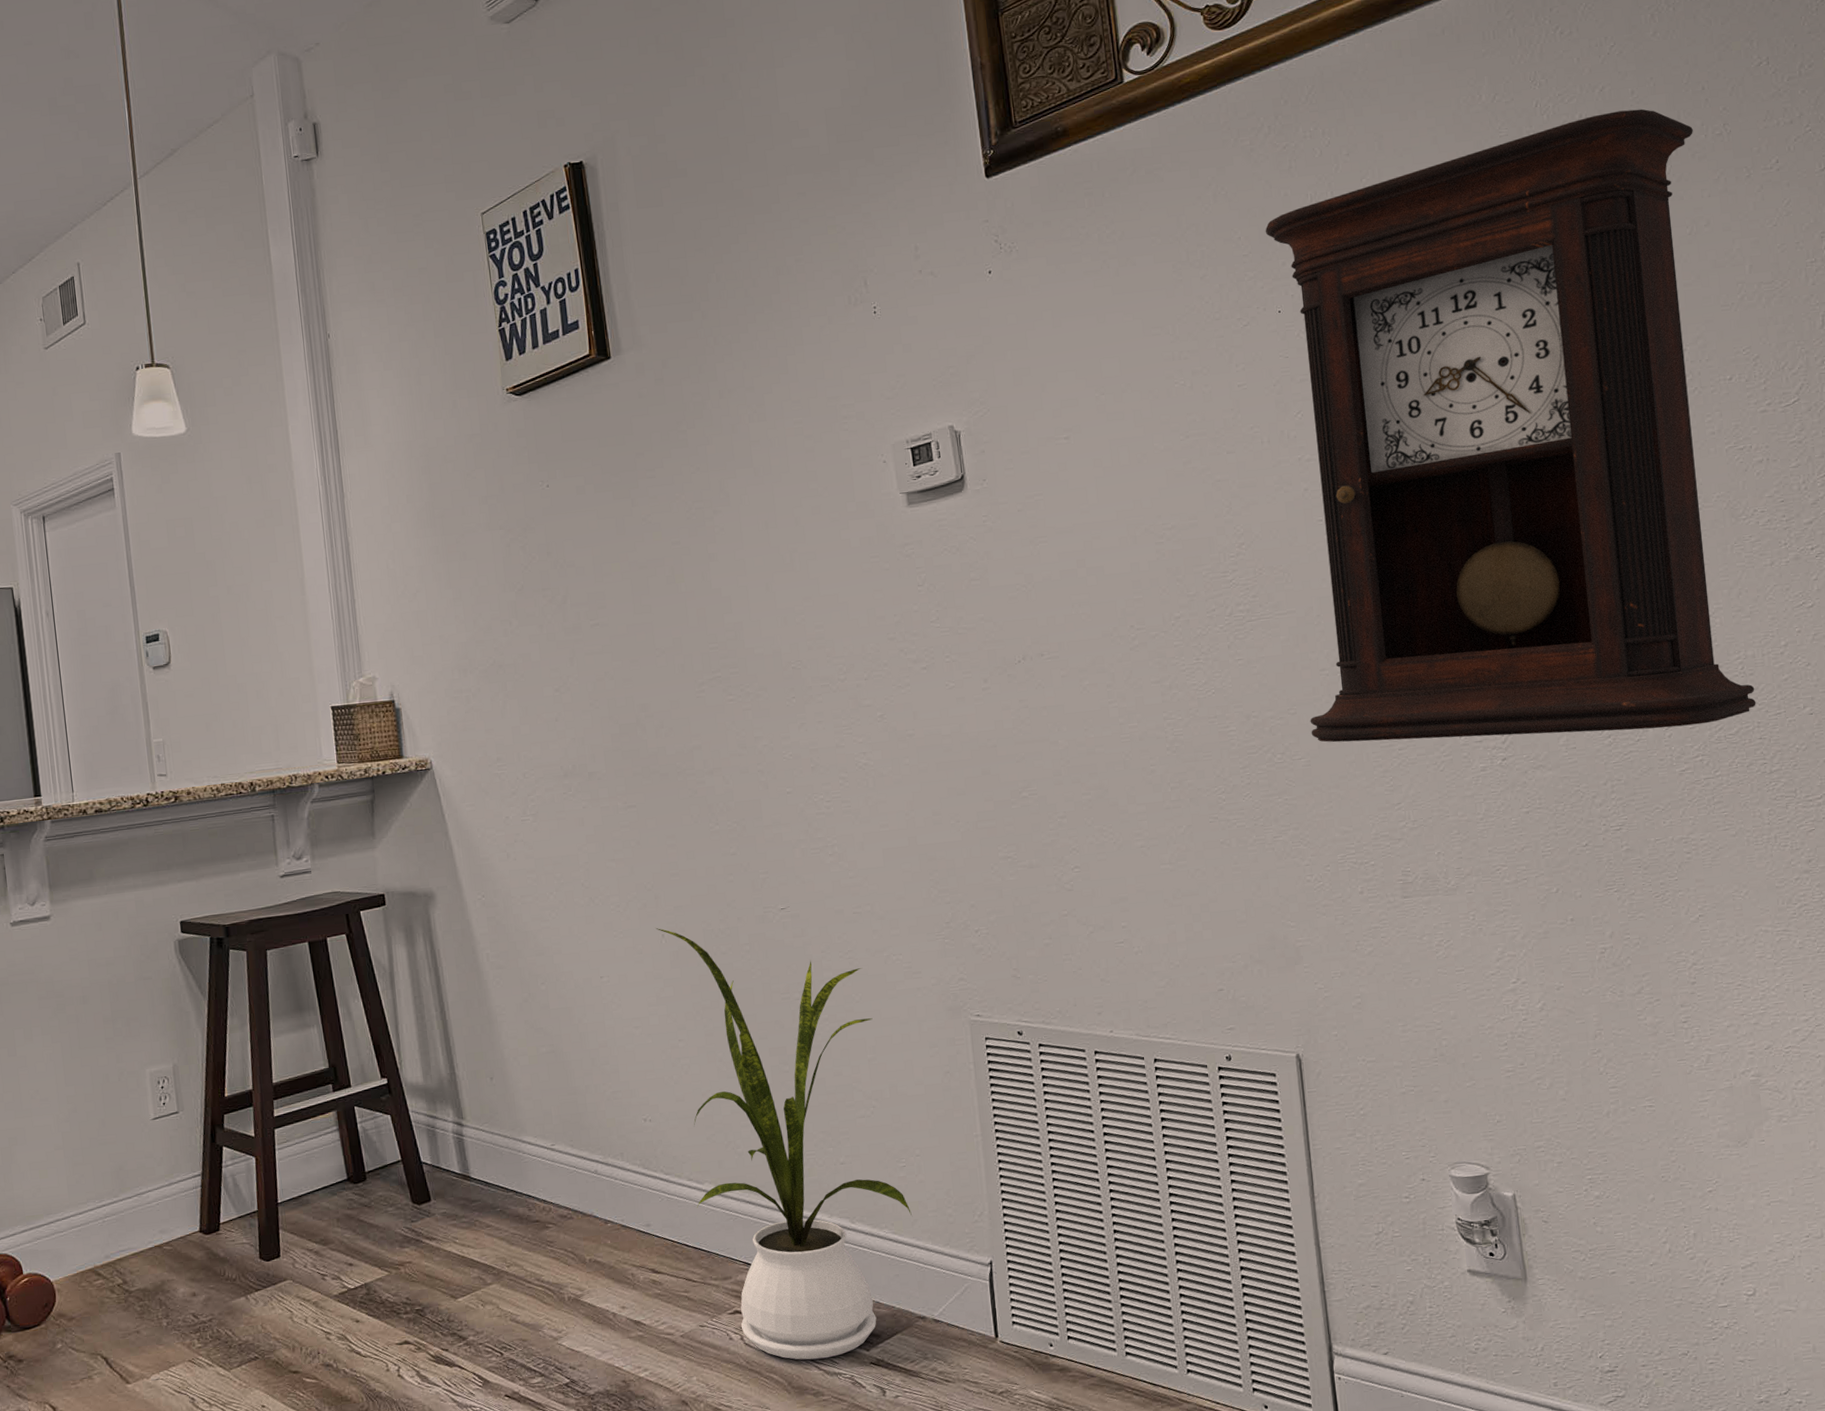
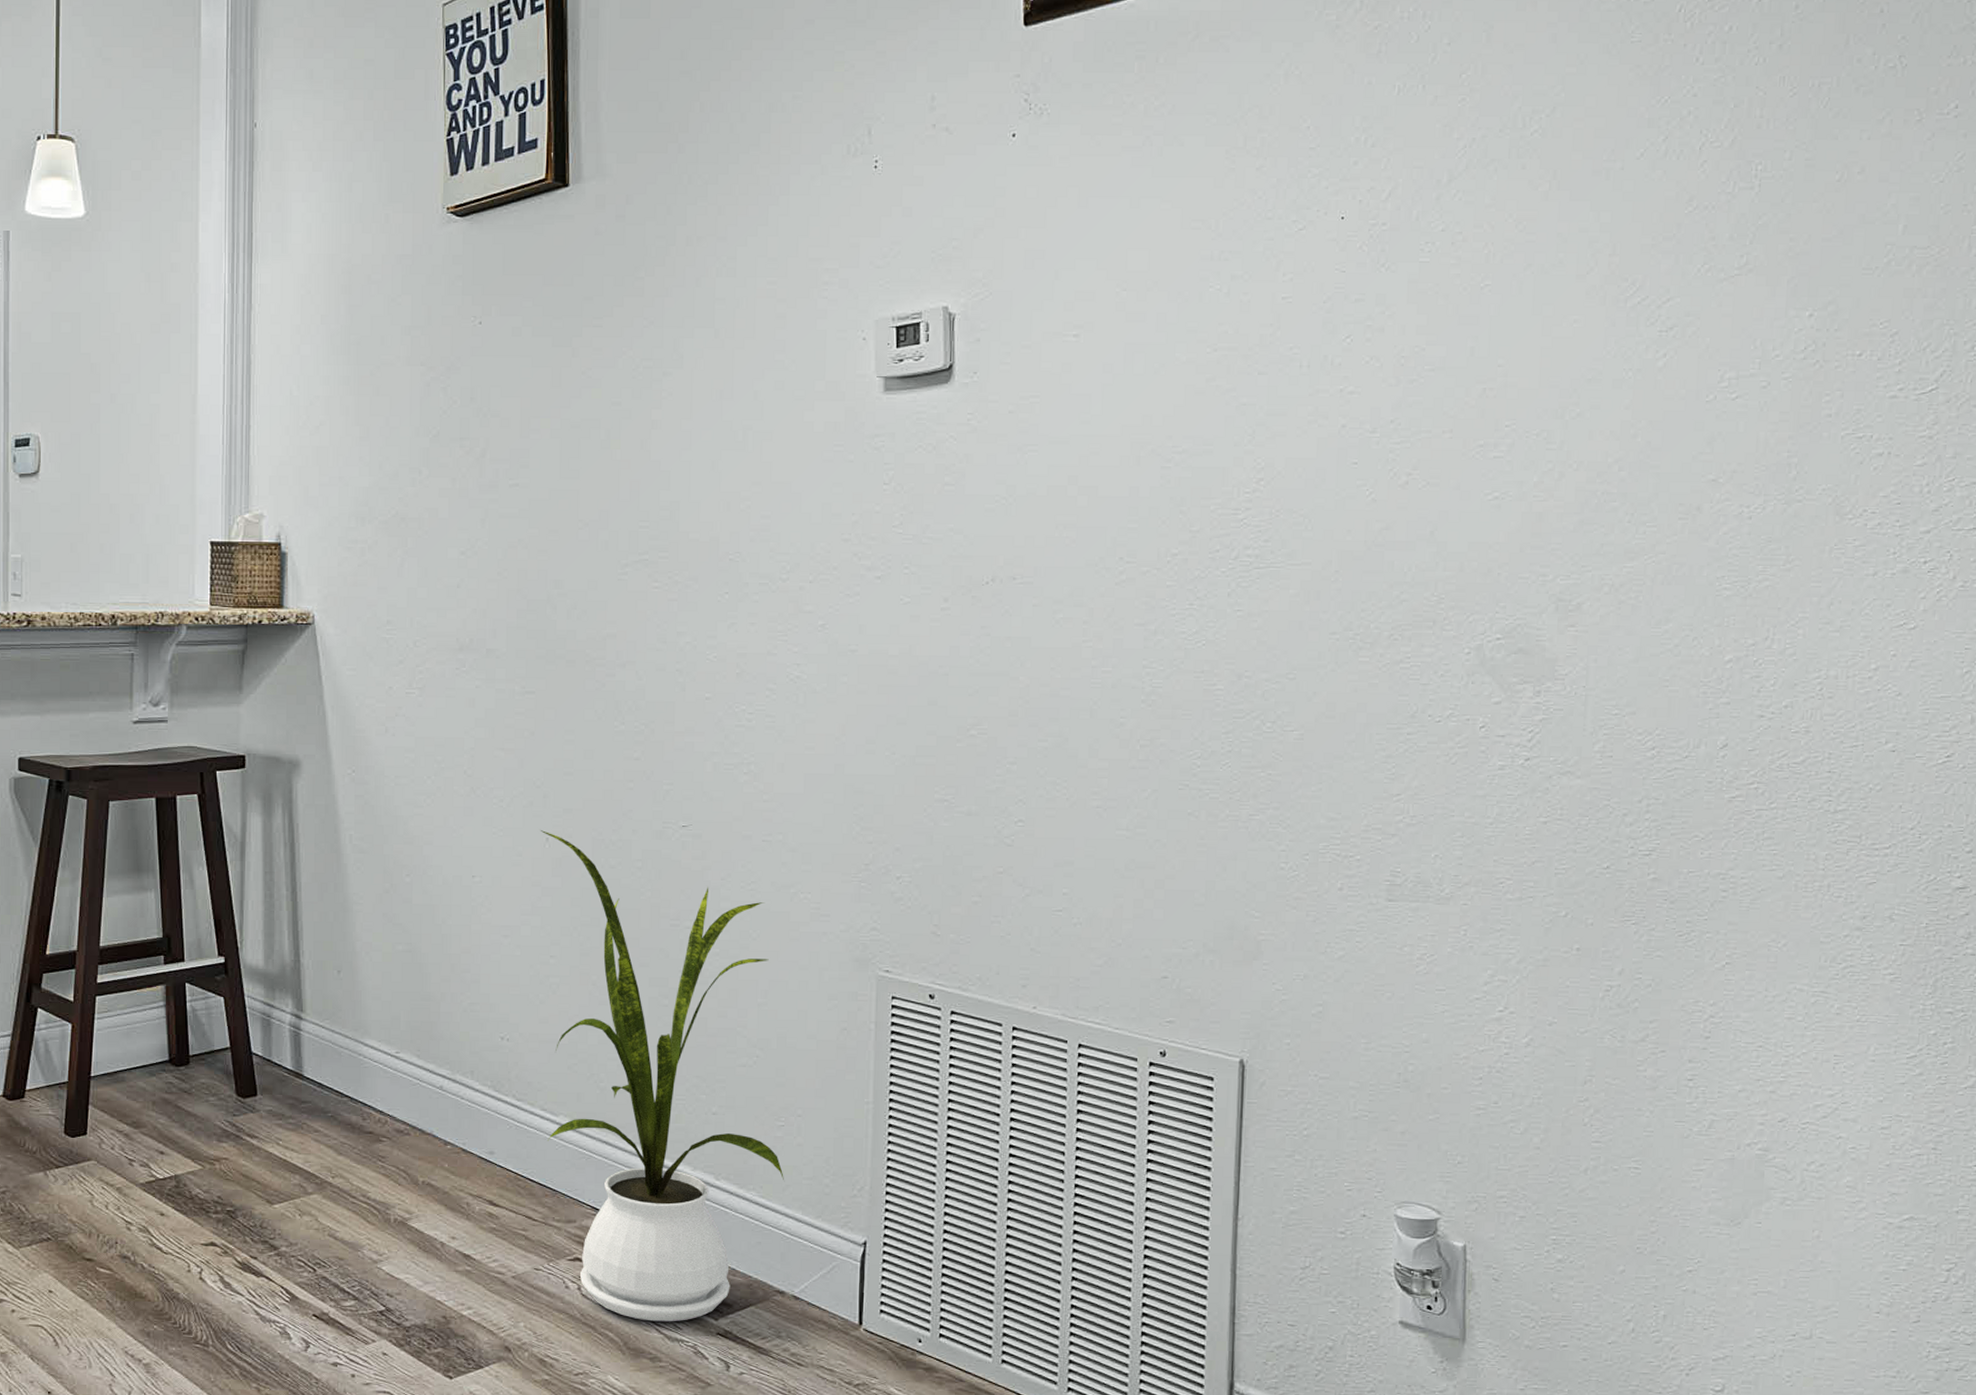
pendulum clock: present [1265,109,1756,743] -> none [1309,27,1862,747]

